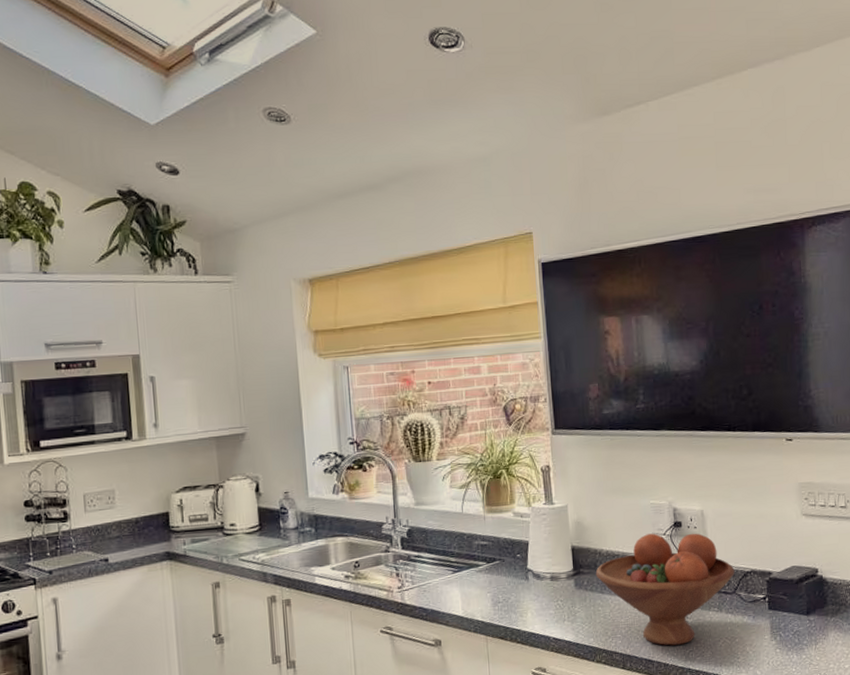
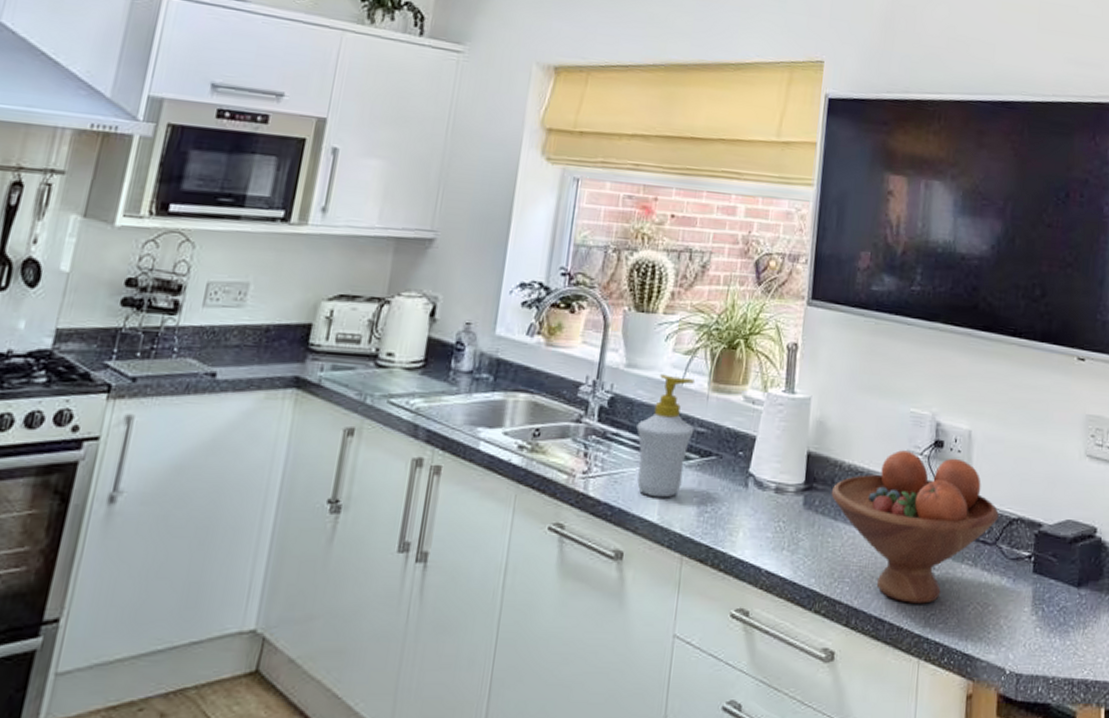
soap bottle: none [433,505,479,598] -> present [636,374,696,498]

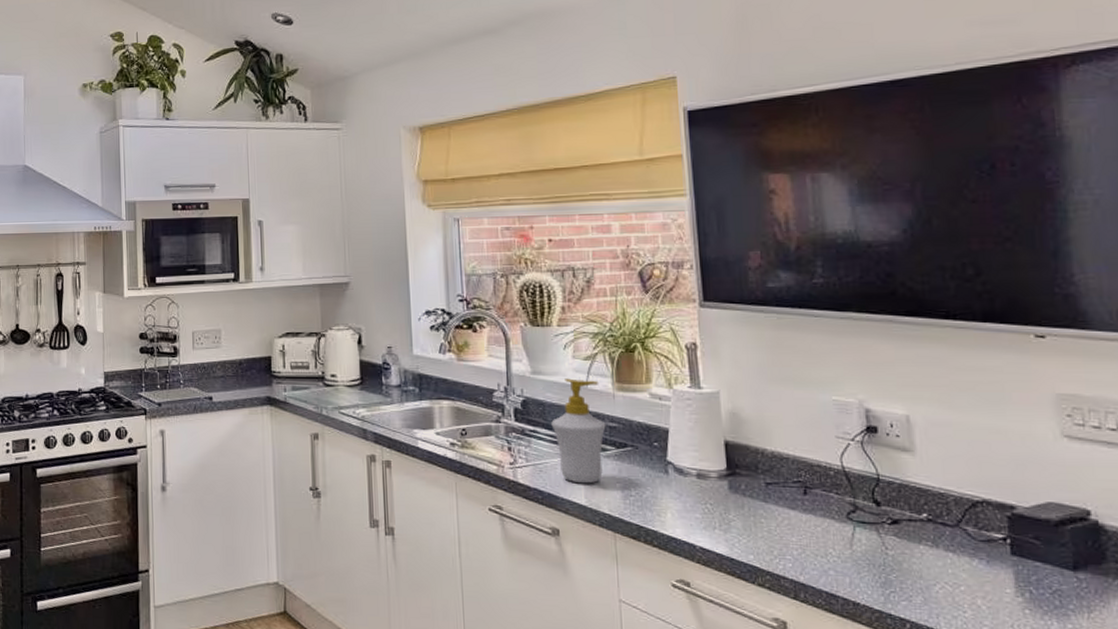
fruit bowl: present [831,450,999,604] -> none [756,437,958,582]

